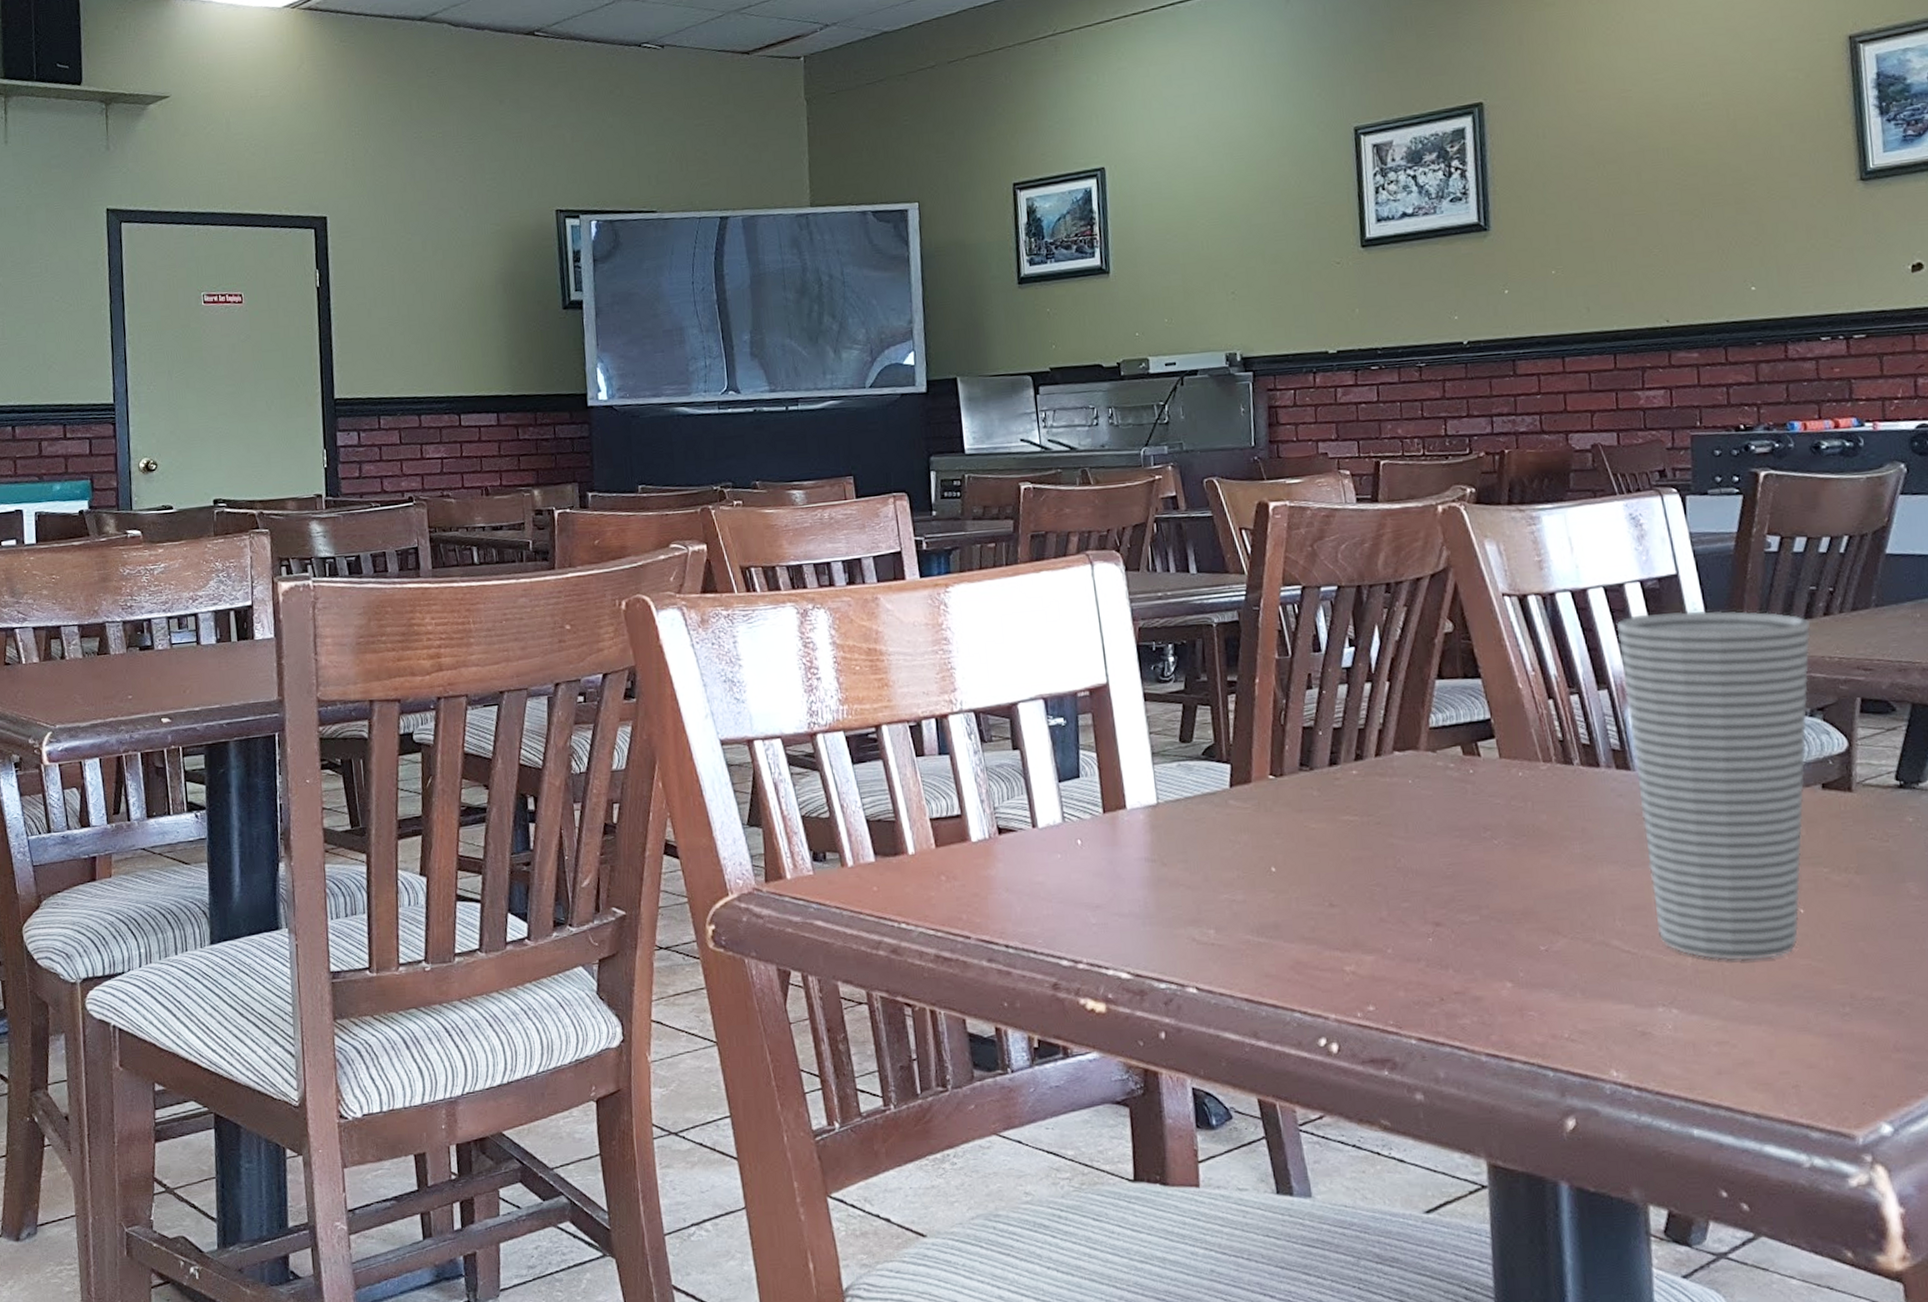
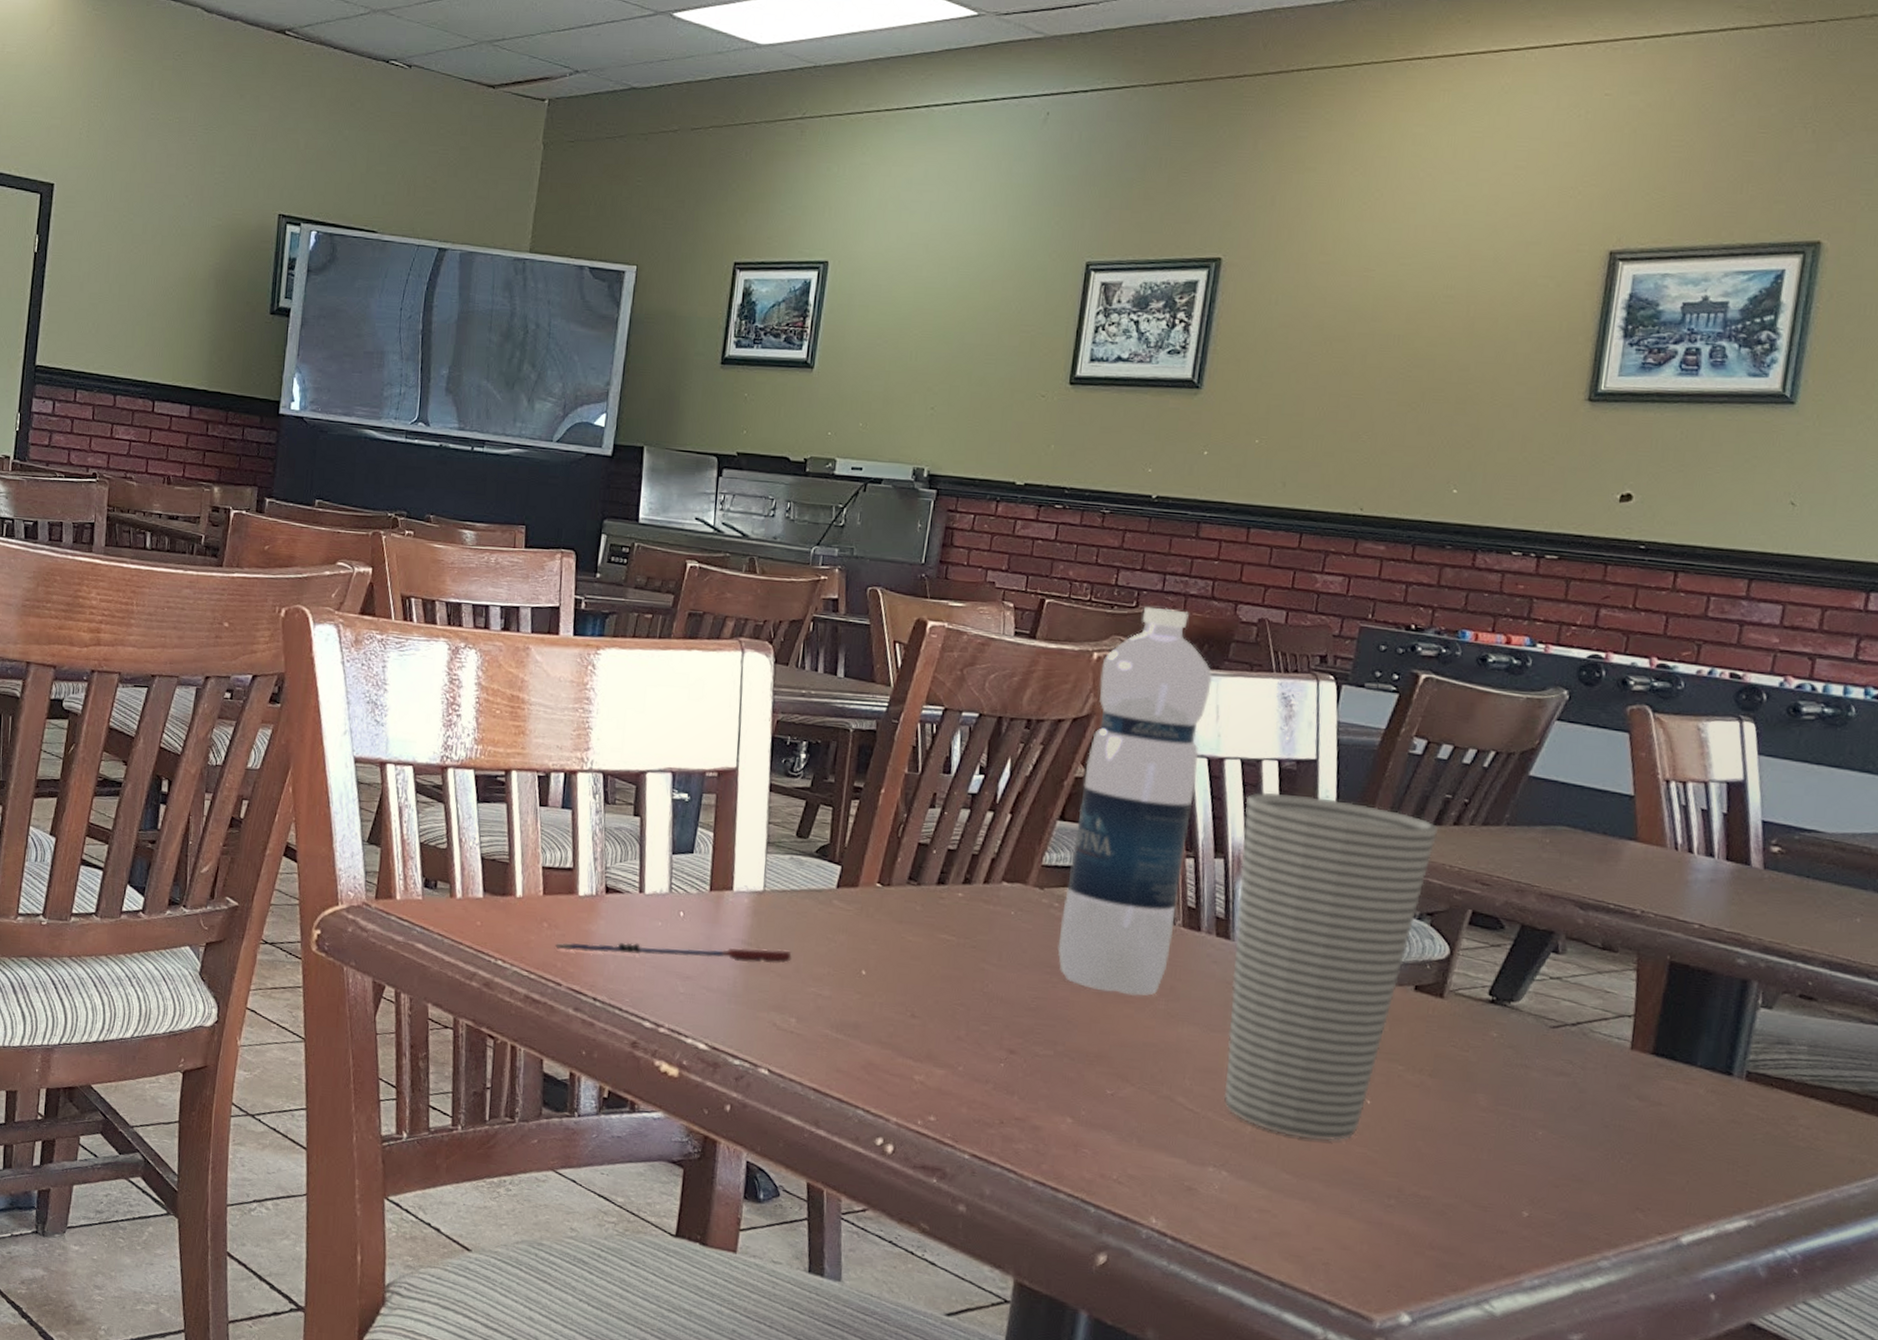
pen: none [957,860,1198,901] -> present [555,942,792,964]
water bottle: none [1448,449,1574,846] -> present [1057,606,1213,996]

